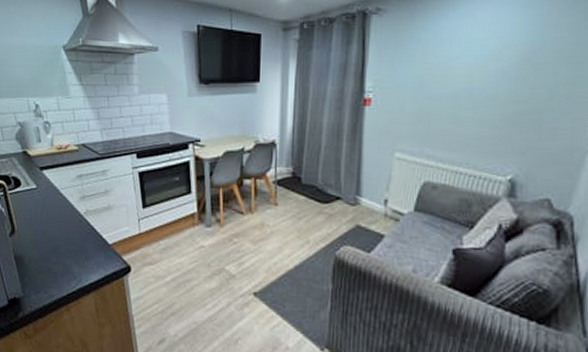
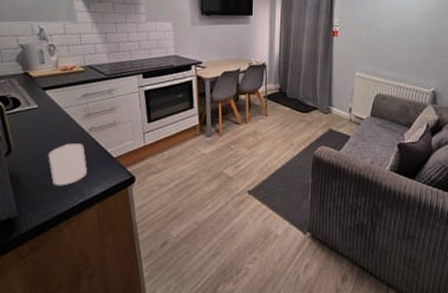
mug: none [47,226,84,270] -> present [48,143,87,186]

